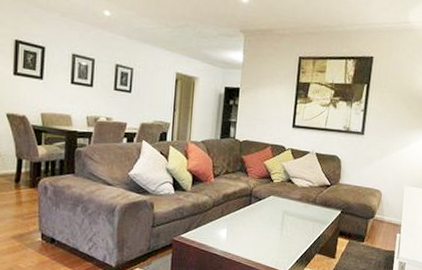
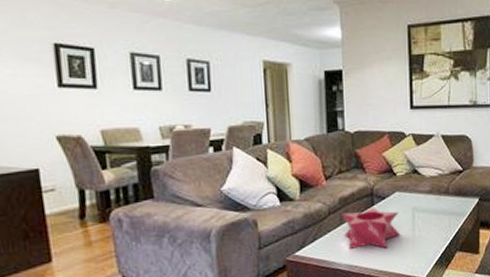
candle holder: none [223,205,271,242] -> present [342,207,401,249]

